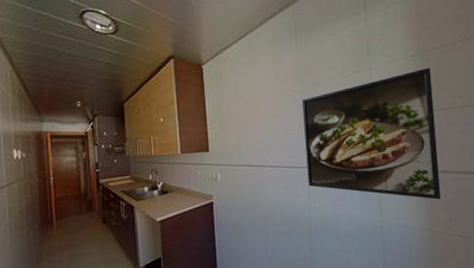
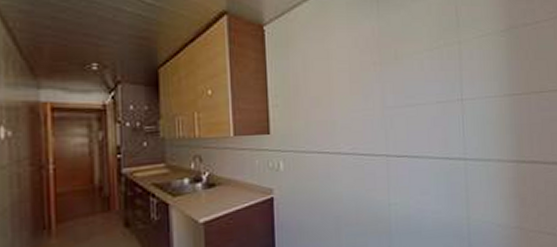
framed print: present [302,68,441,200] -> none [384,46,530,193]

